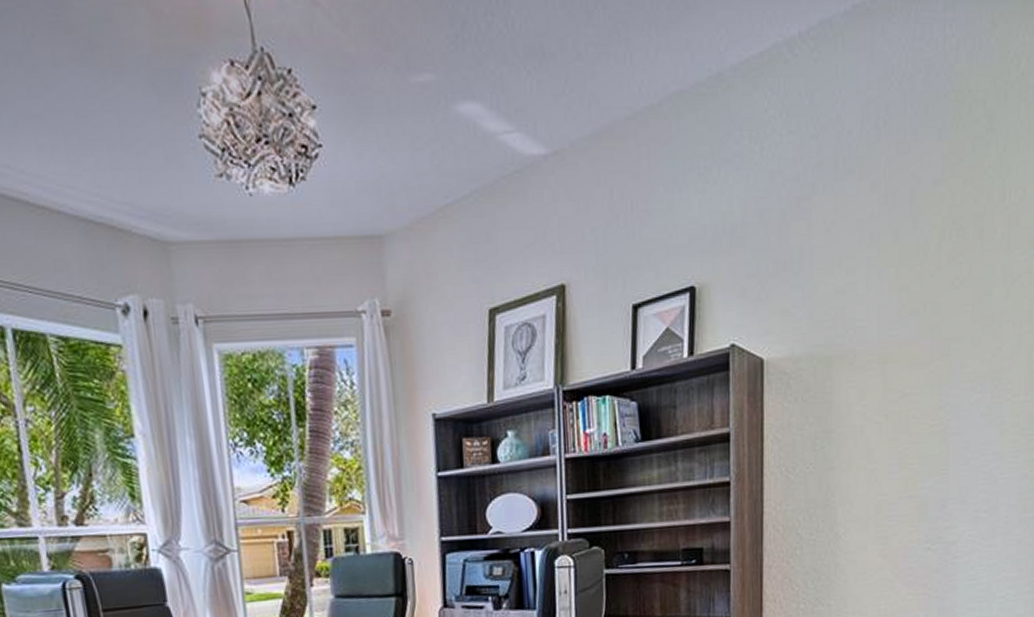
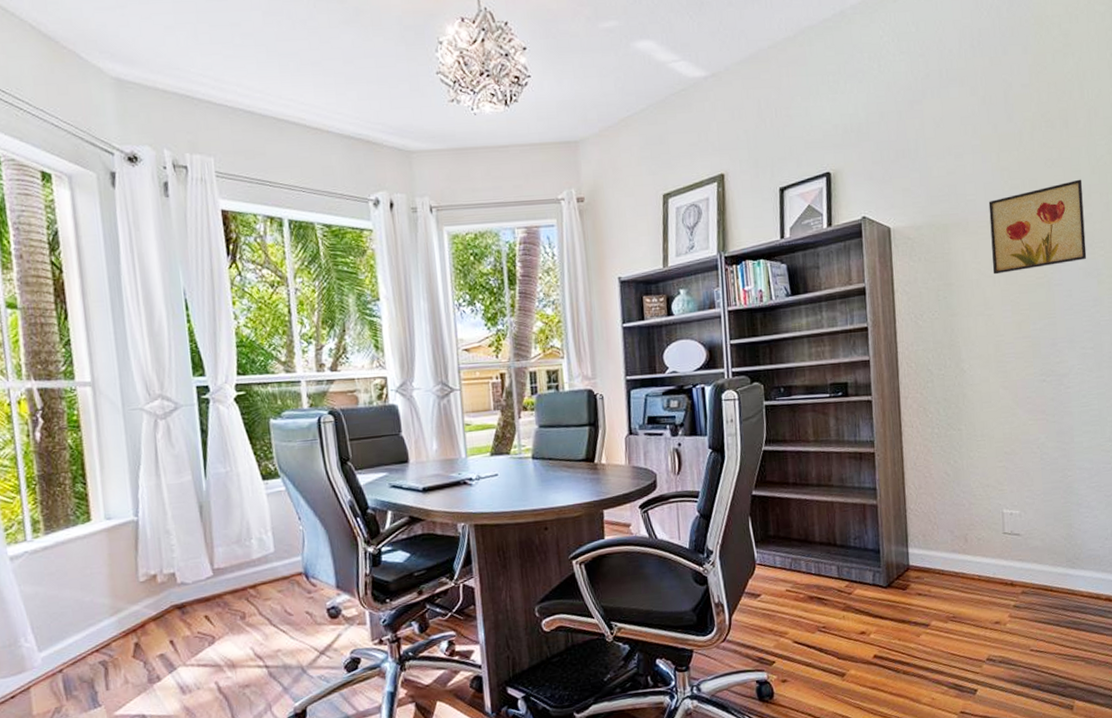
wall art: none [880,304,994,421] -> present [988,179,1087,275]

